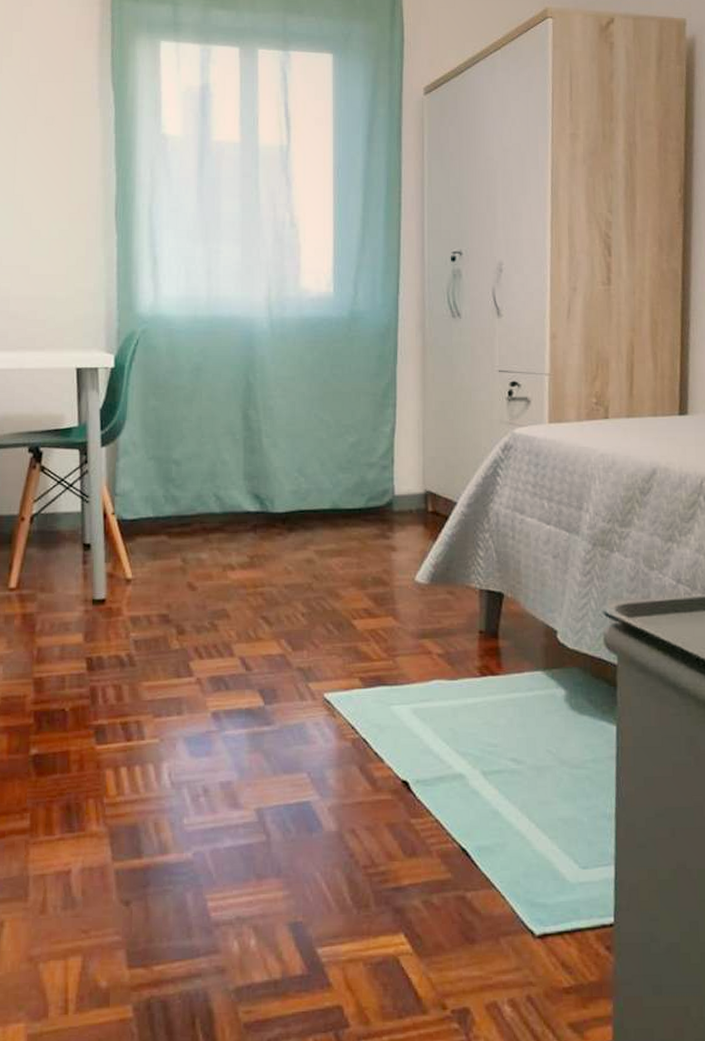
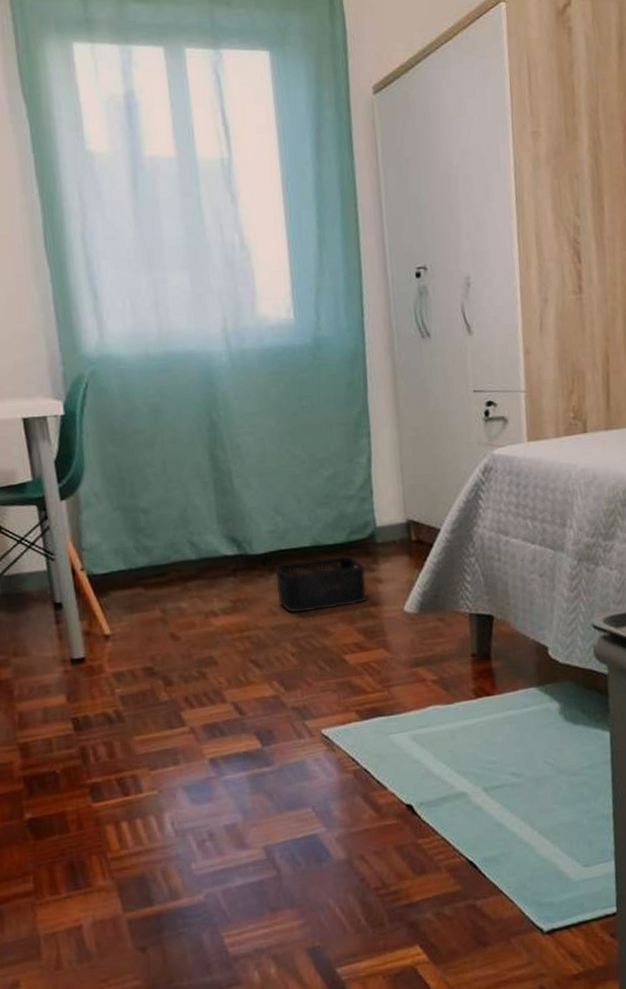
storage bin: none [293,520,381,574] -> present [276,555,367,613]

